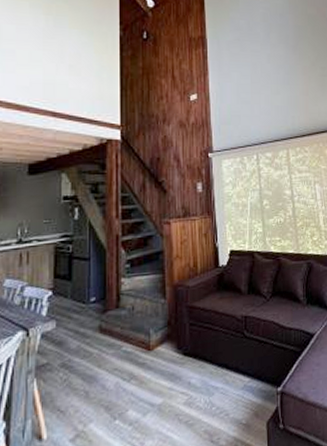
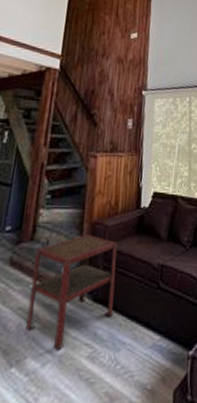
side table: none [122,296,204,401] -> present [24,234,118,350]

